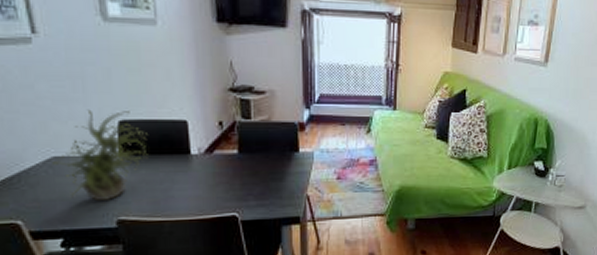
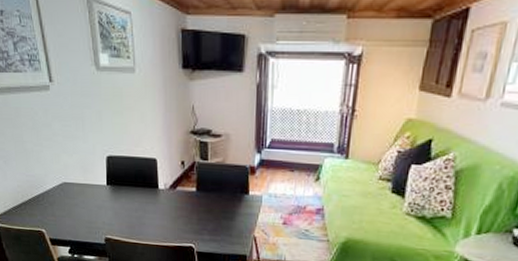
potted plant: present [52,109,148,202] -> none [63,145,127,222]

